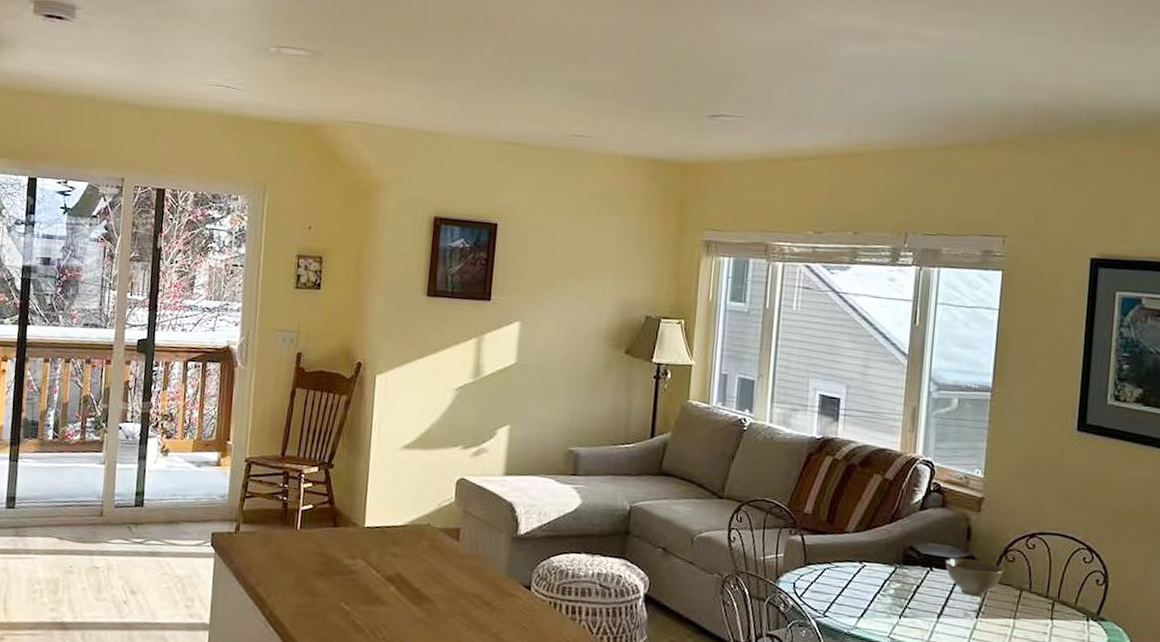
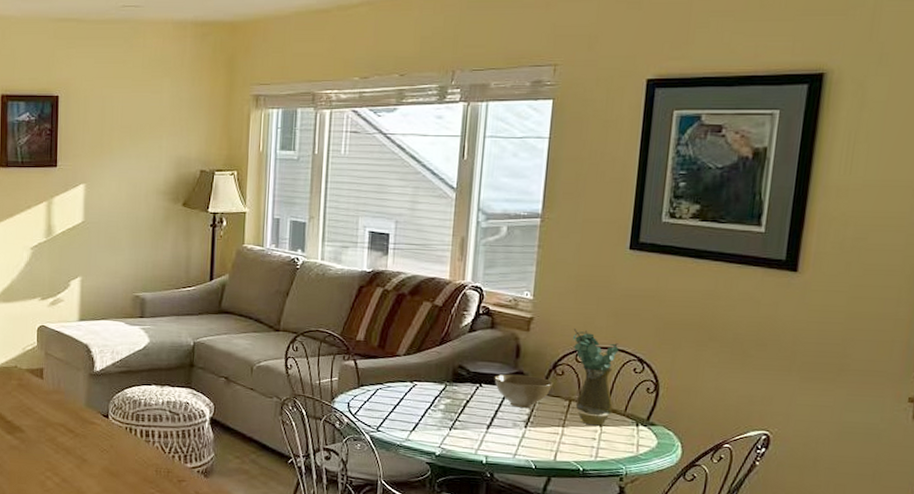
vase: none [1023,512,1069,619] -> present [572,329,619,426]

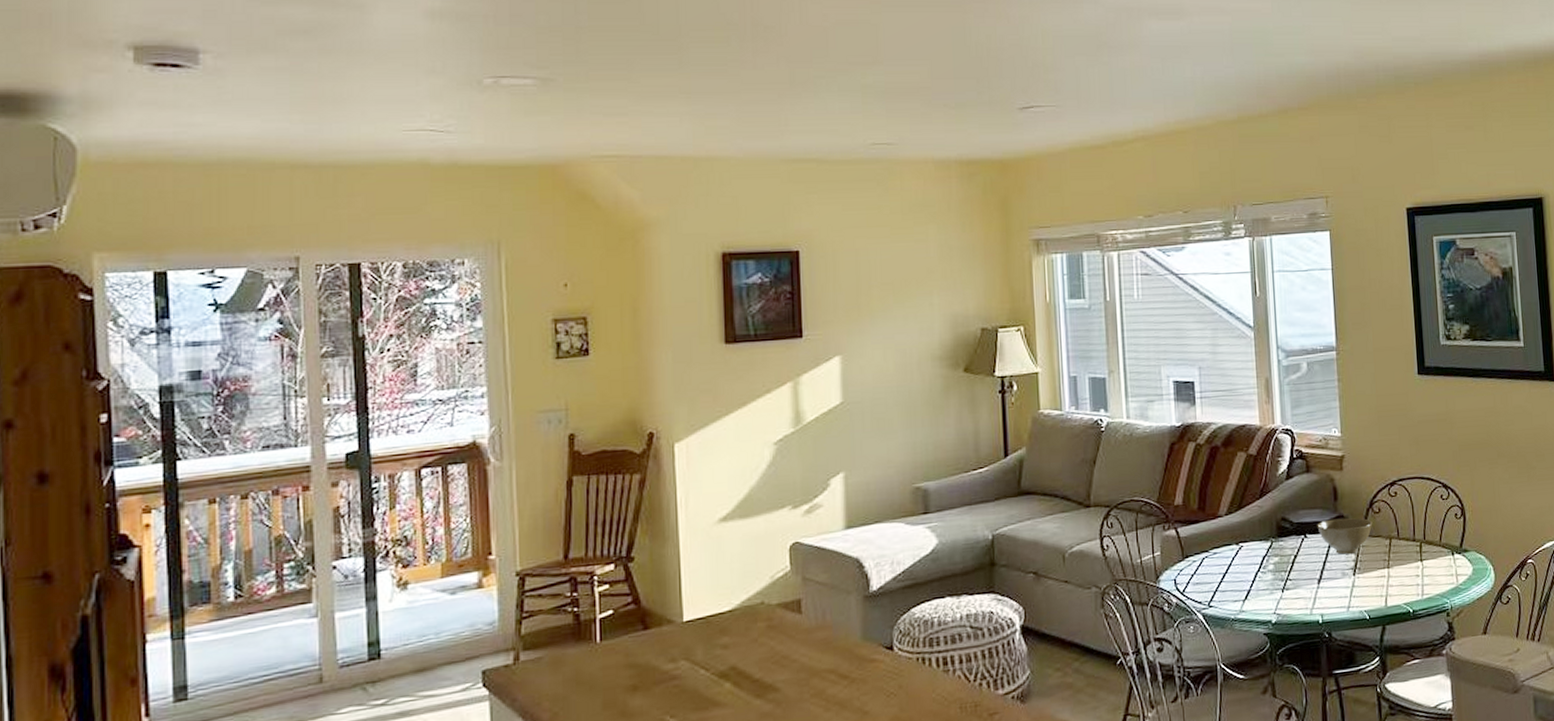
vase: present [572,329,619,426] -> none [1382,462,1429,562]

